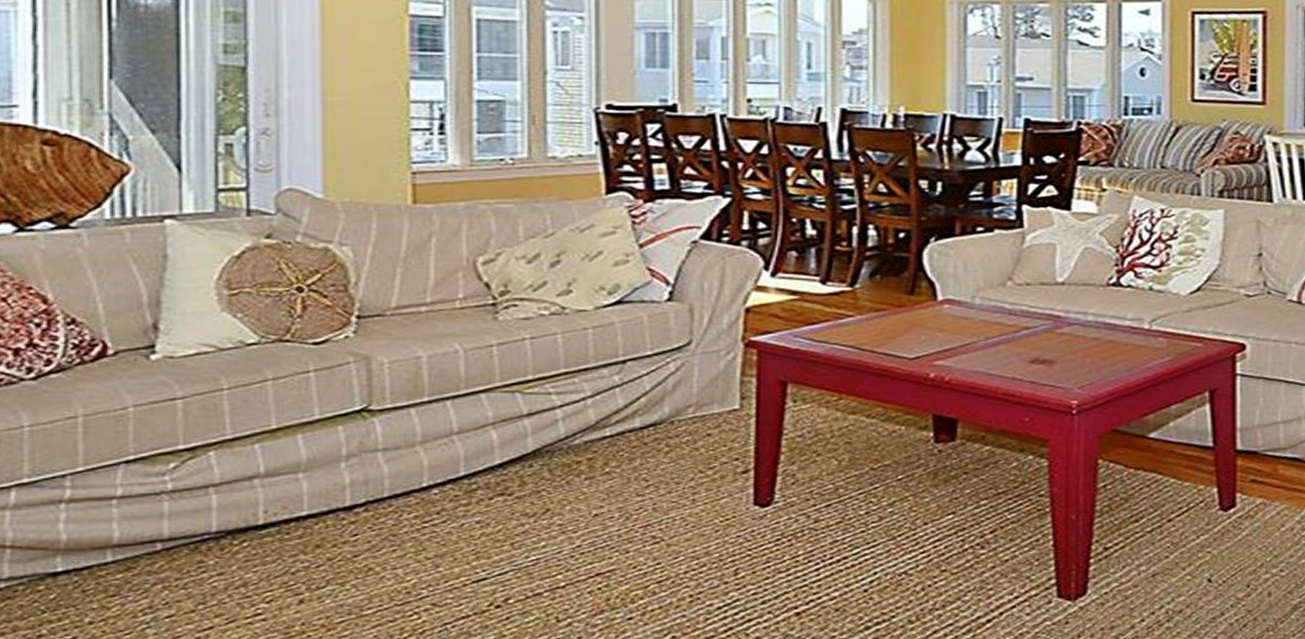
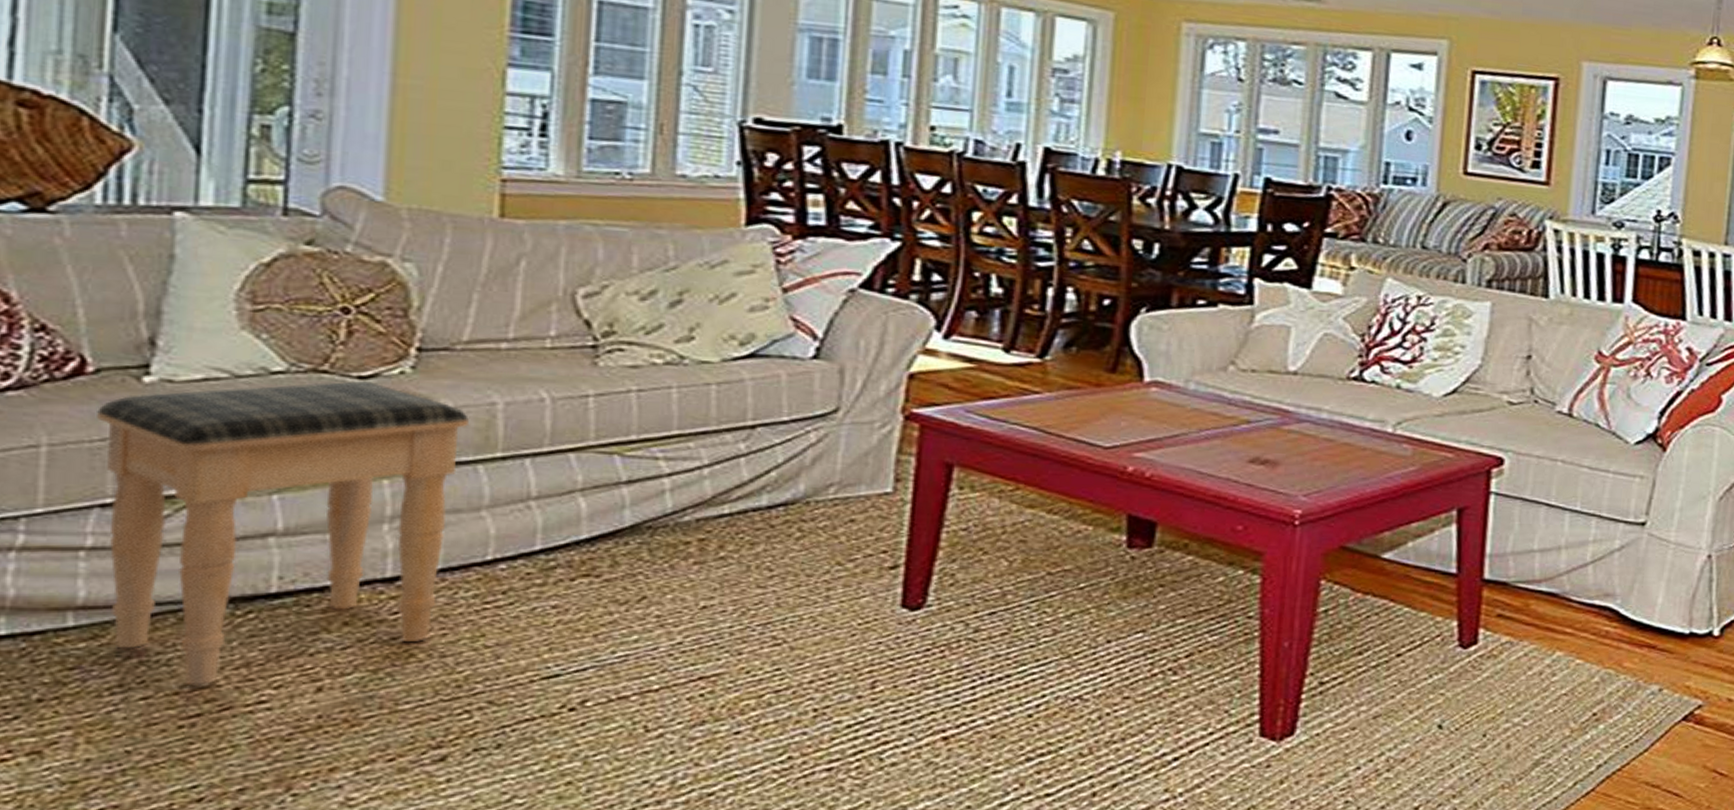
footstool: none [118,346,401,604] -> present [97,380,469,686]

